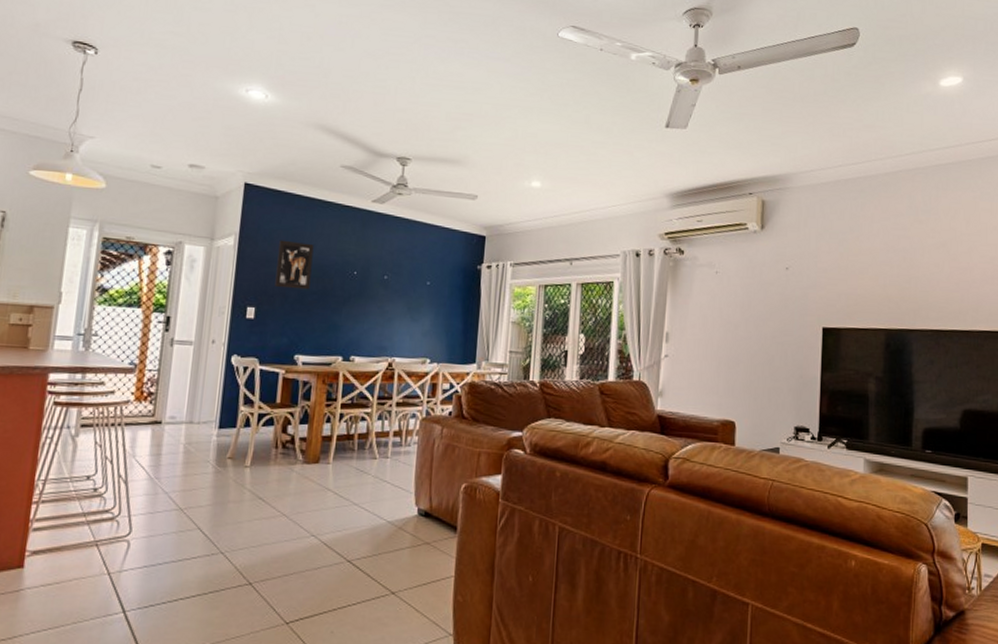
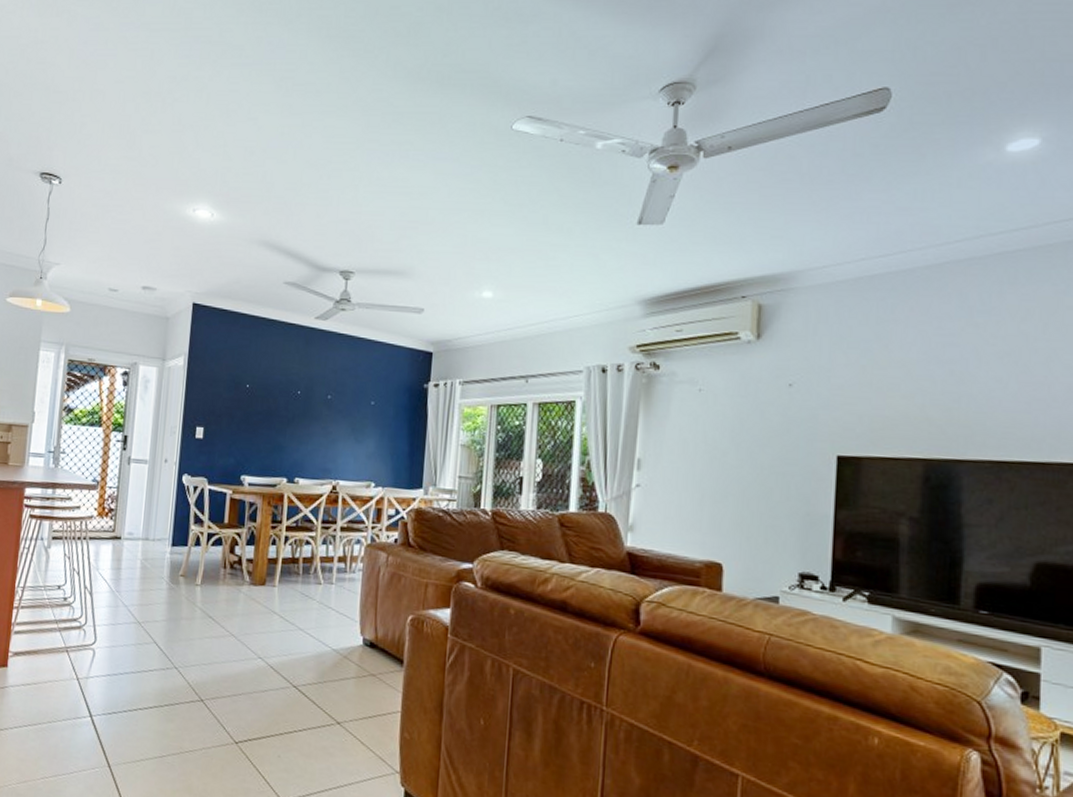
wall art: present [275,240,314,290] -> none [222,359,259,410]

